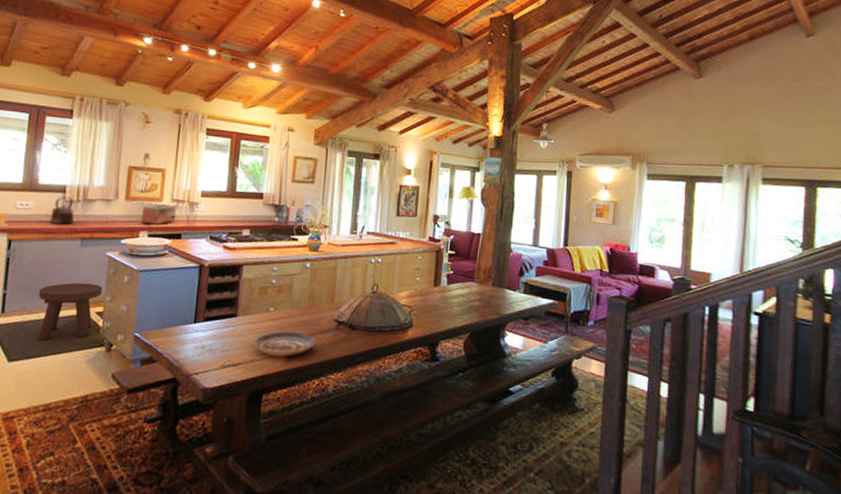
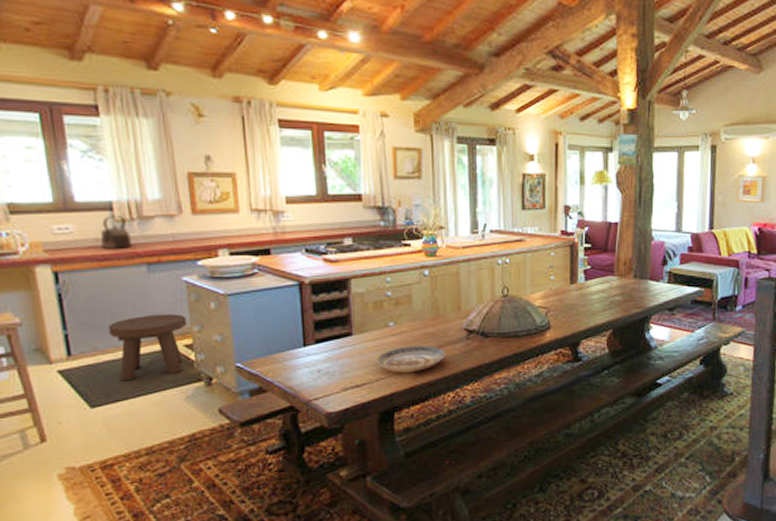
toaster: present [140,204,177,226] -> none [215,216,260,242]

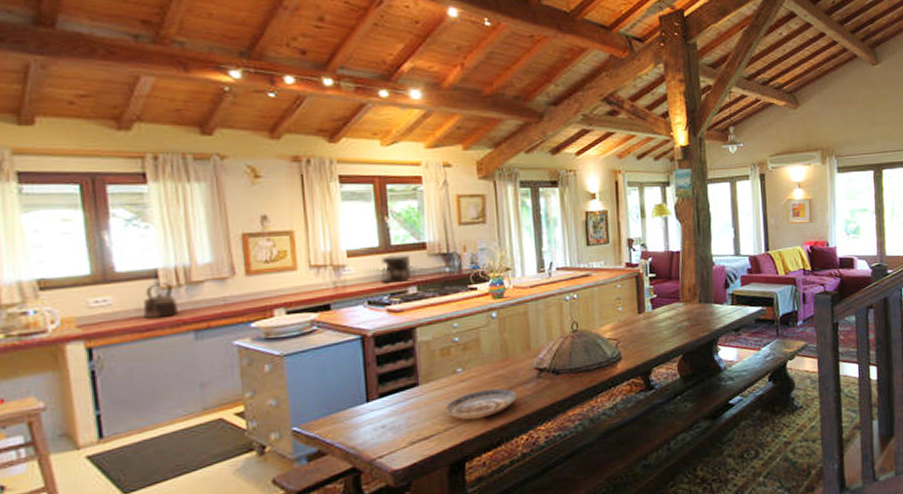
stool: present [108,314,187,381] -> none [147,381,238,461]
coffee maker: none [318,205,346,234] -> present [381,254,411,283]

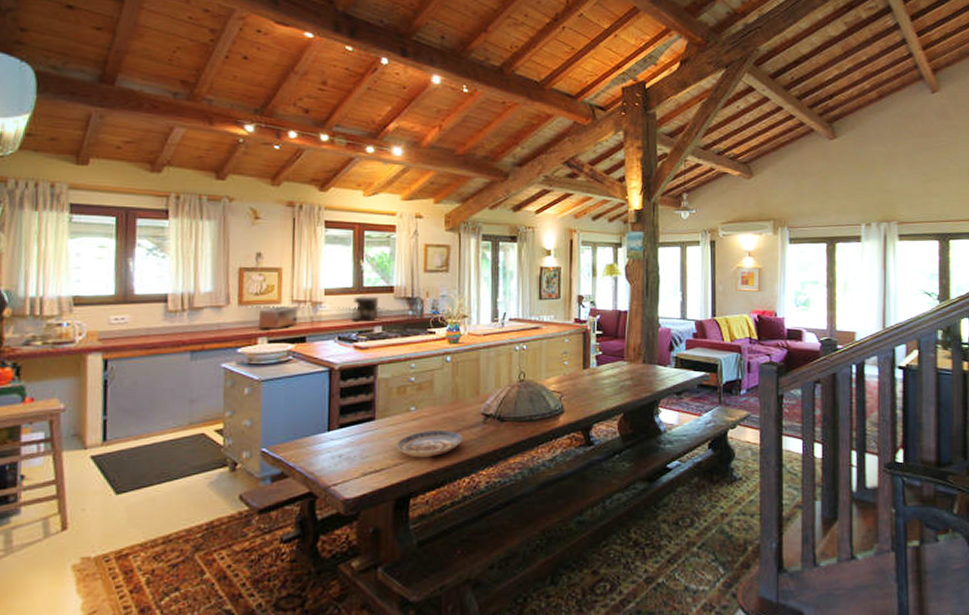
kettle: present [143,282,178,318] -> none [151,307,180,337]
toaster: none [271,272,319,301] -> present [257,306,299,330]

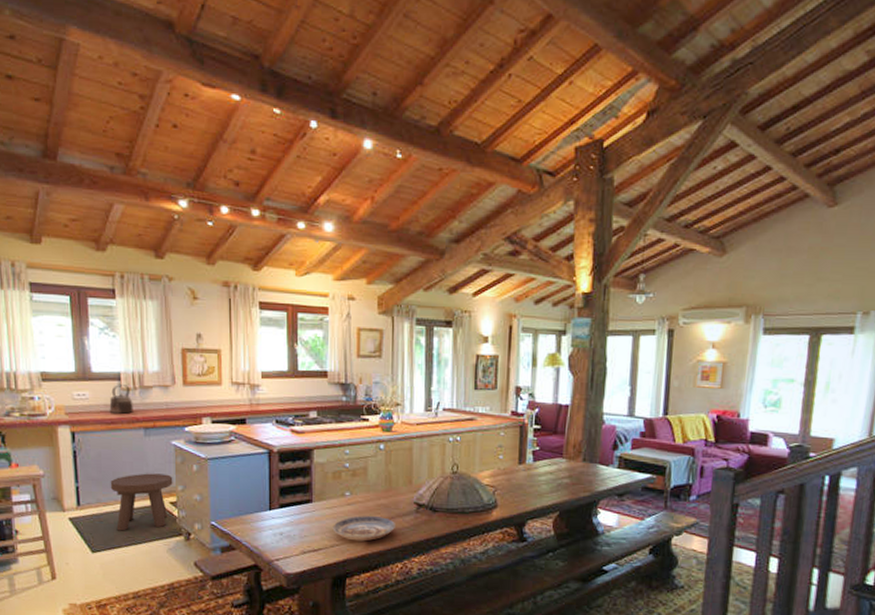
stool: none [145,400,220,467] -> present [110,473,173,531]
kettle: none [151,307,180,337] -> present [109,384,133,414]
toaster: present [257,306,299,330] -> none [201,388,238,411]
coffee maker: present [351,296,378,323] -> none [287,380,313,407]

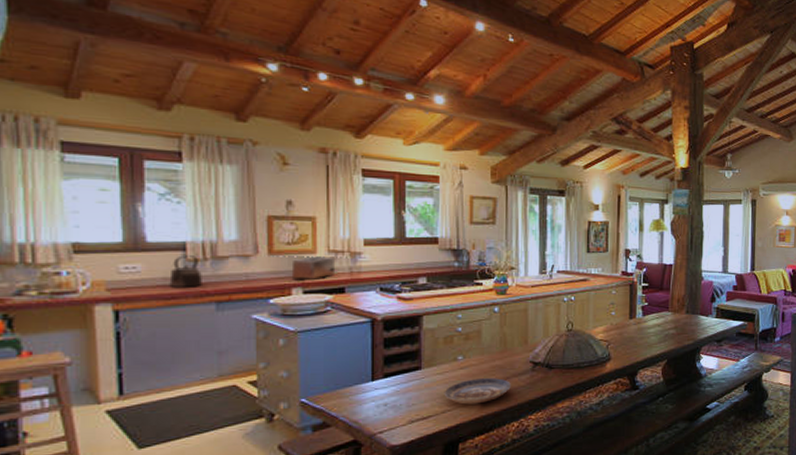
stool: present [110,473,173,531] -> none [167,351,253,420]
toaster: none [201,388,238,411] -> present [291,256,336,281]

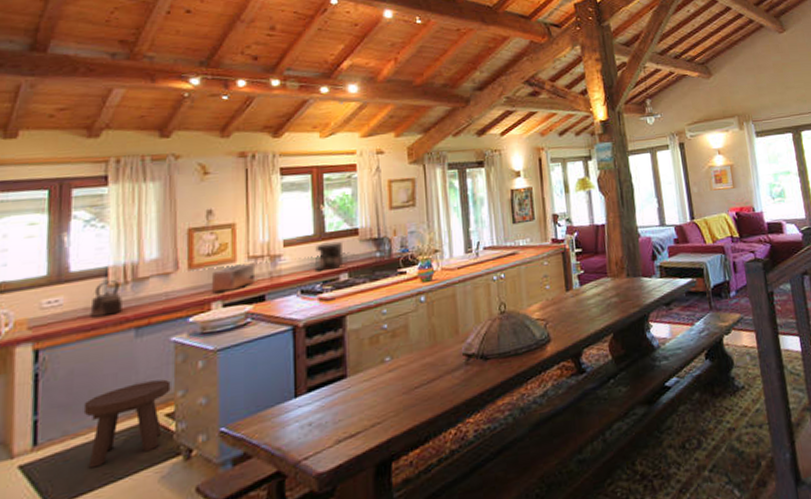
stool: none [167,351,253,420] -> present [83,379,171,469]
coffee maker: none [394,247,422,274] -> present [314,241,343,271]
plate: present [444,378,512,405] -> none [372,377,446,414]

